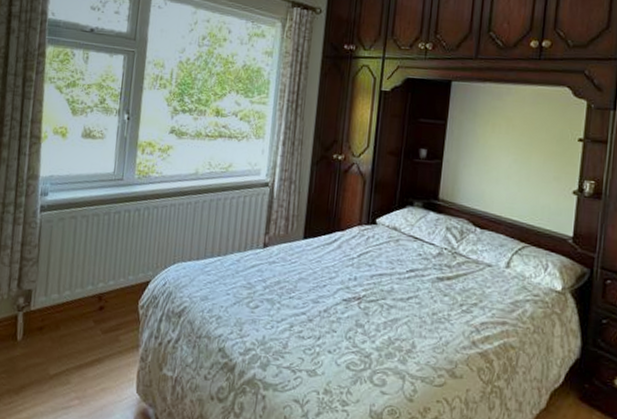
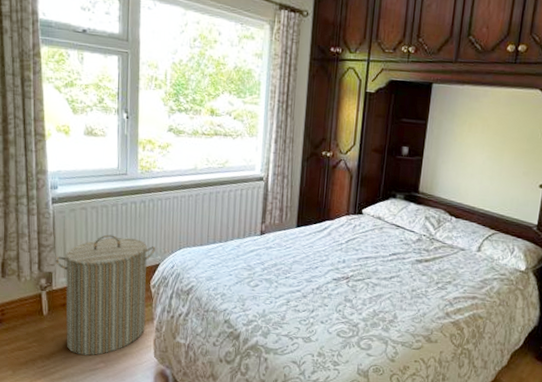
laundry hamper: none [36,246,147,390] -> present [55,234,155,356]

